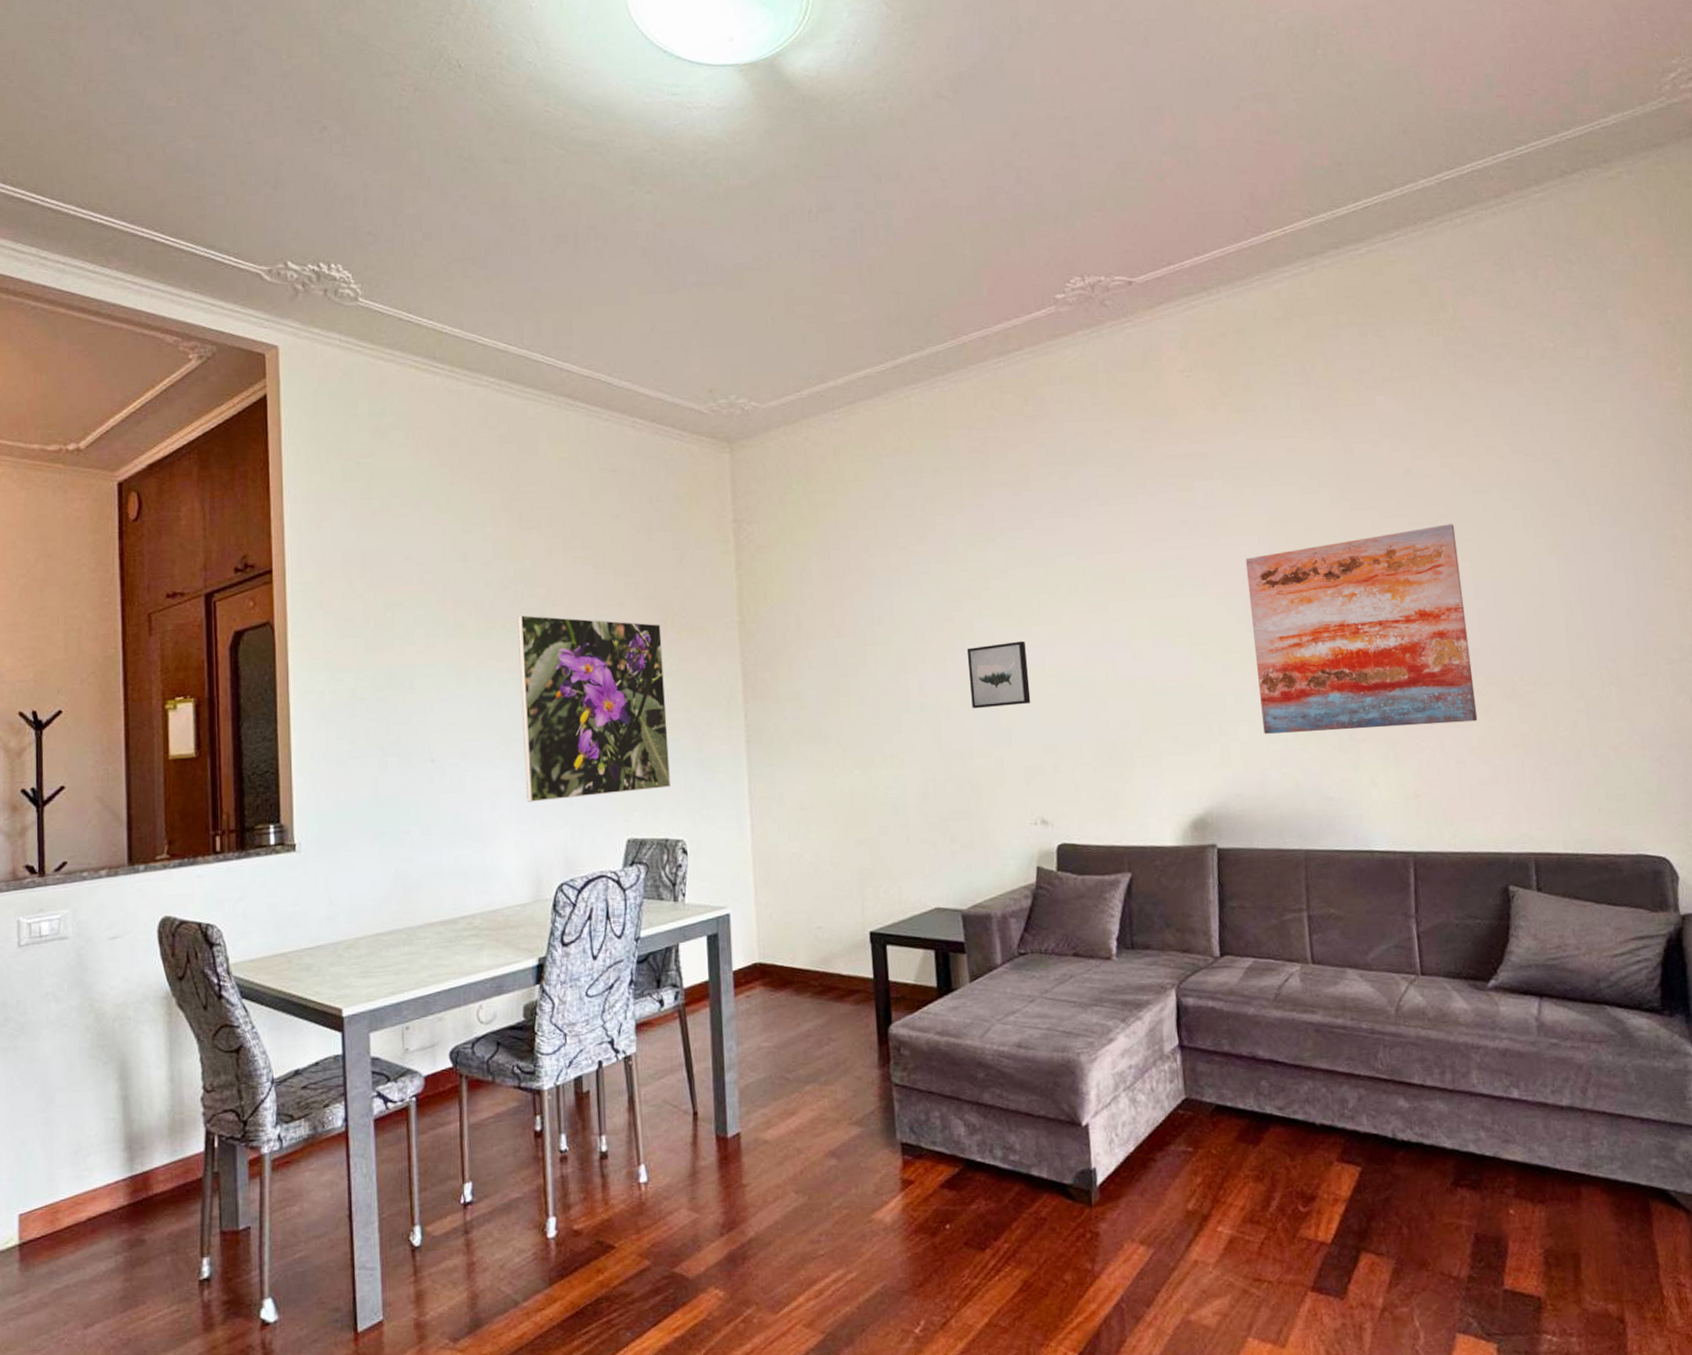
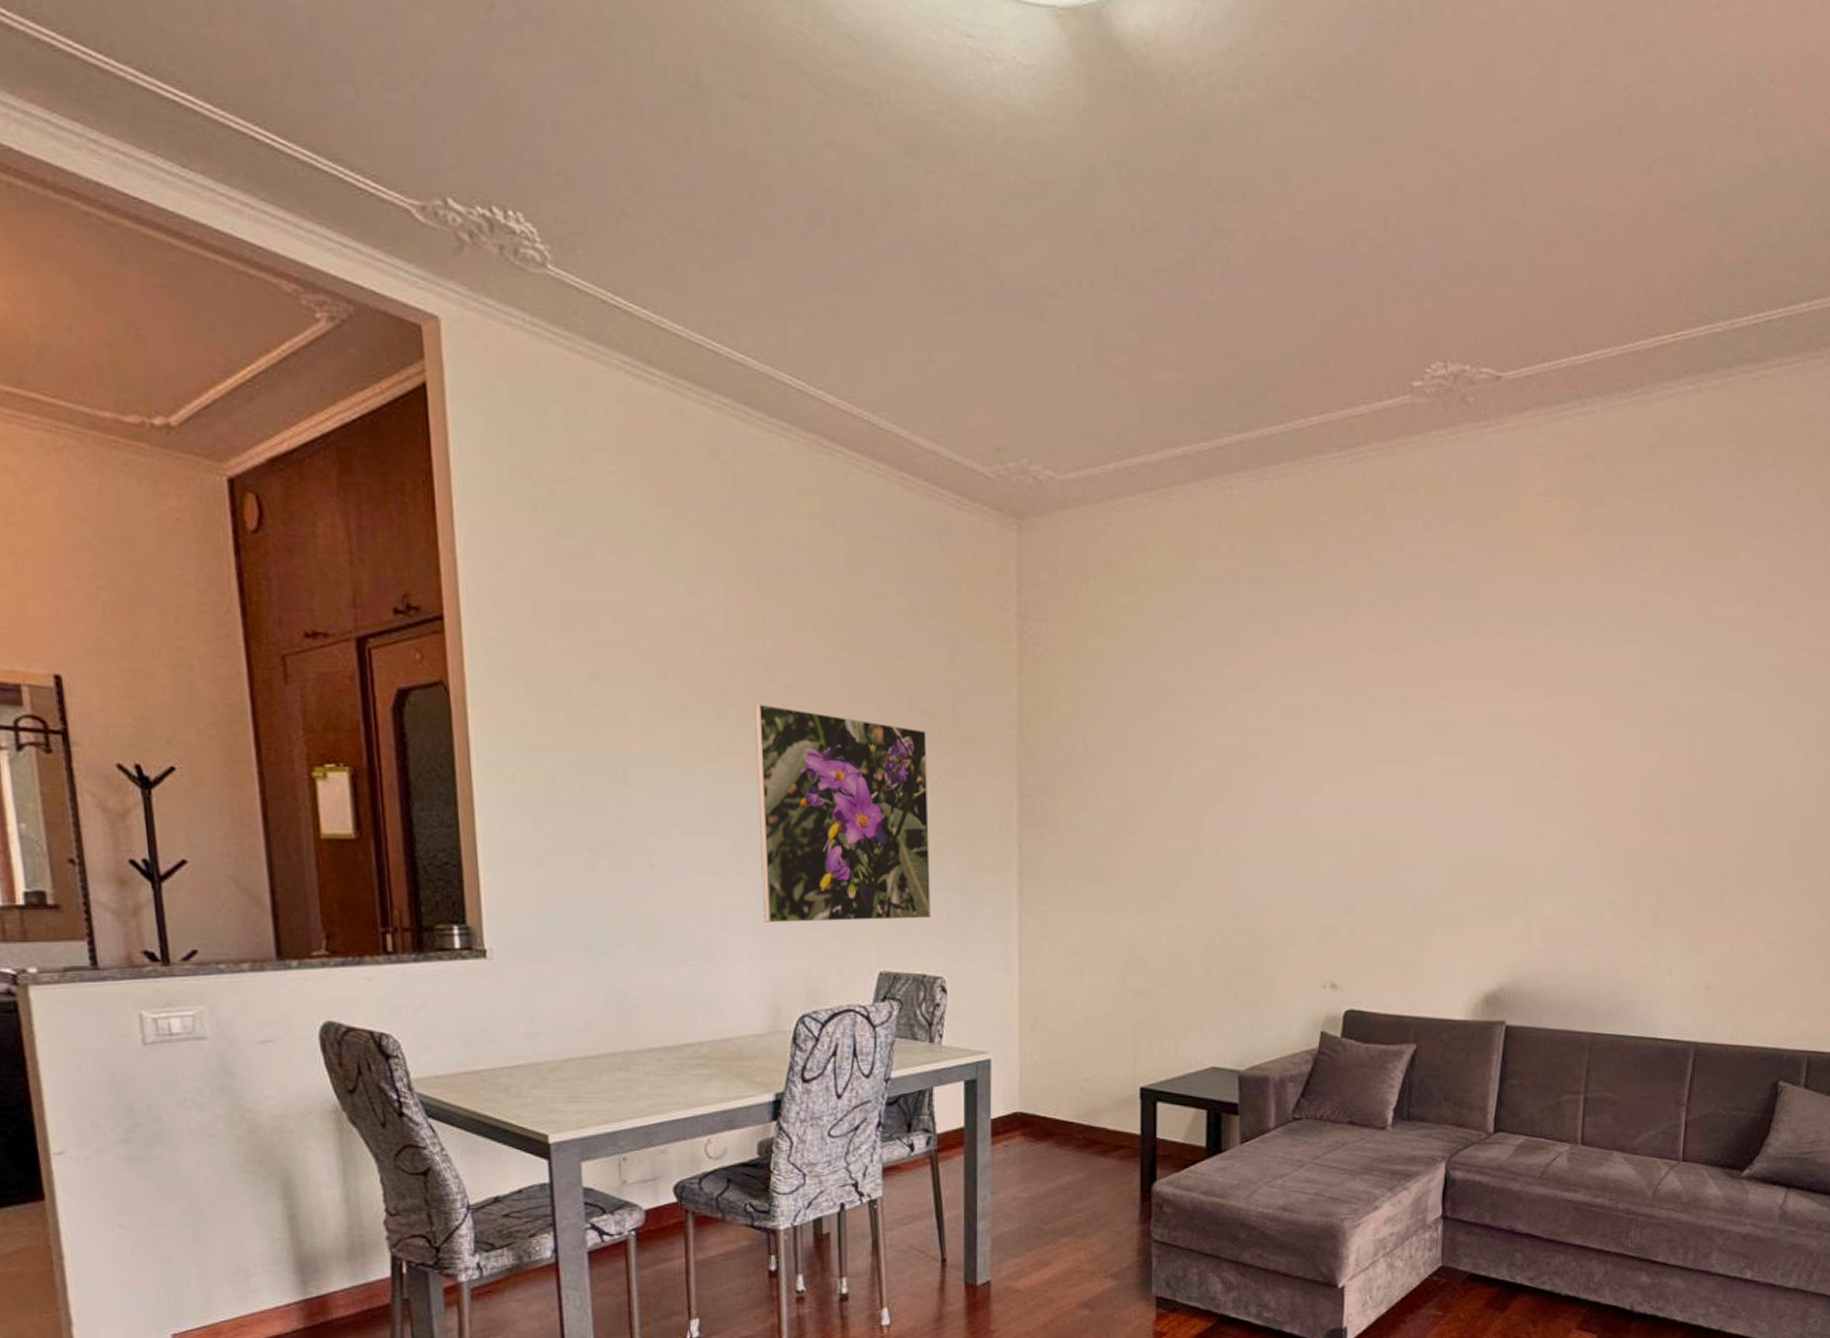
wall art: present [966,641,1031,709] -> none [1270,788,1335,860]
wall art: present [1245,524,1478,734] -> none [1569,704,1795,916]

